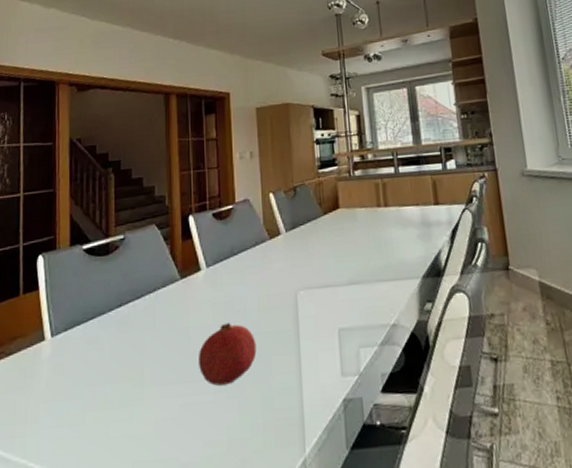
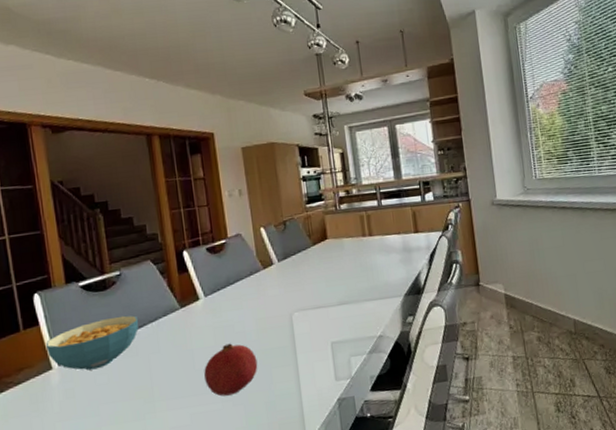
cereal bowl: none [41,284,137,344] -> present [45,315,139,371]

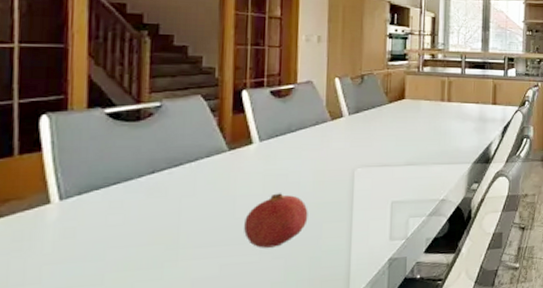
cereal bowl: present [45,315,139,371] -> none [46,151,175,209]

